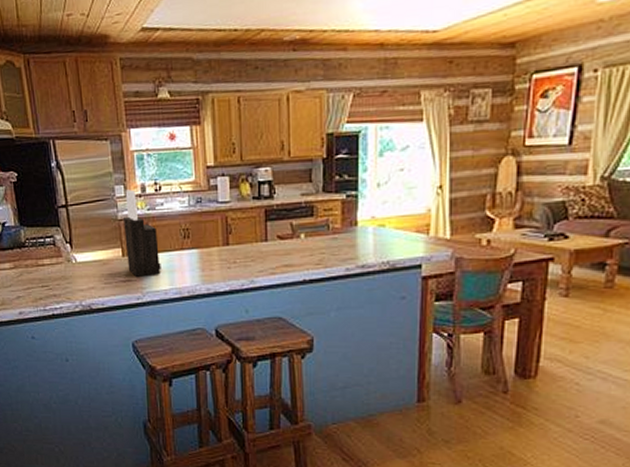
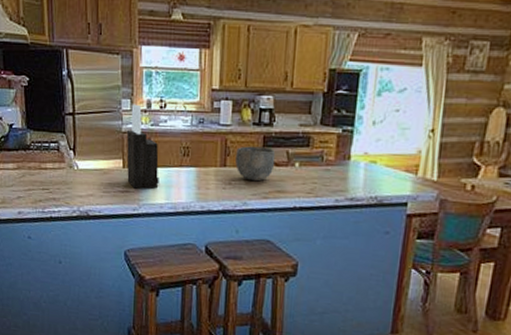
bowl: none [238,221,280,256] -> present [235,146,276,181]

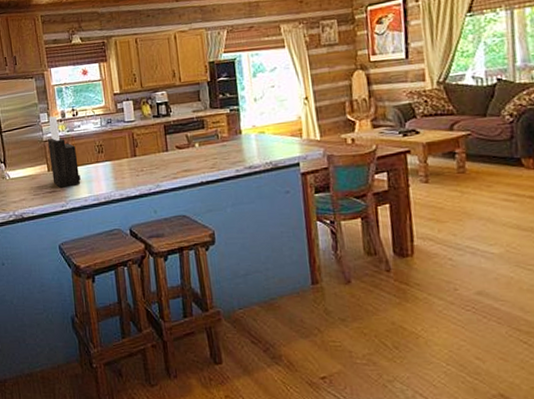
bowl: present [235,146,276,181] -> none [143,134,178,165]

